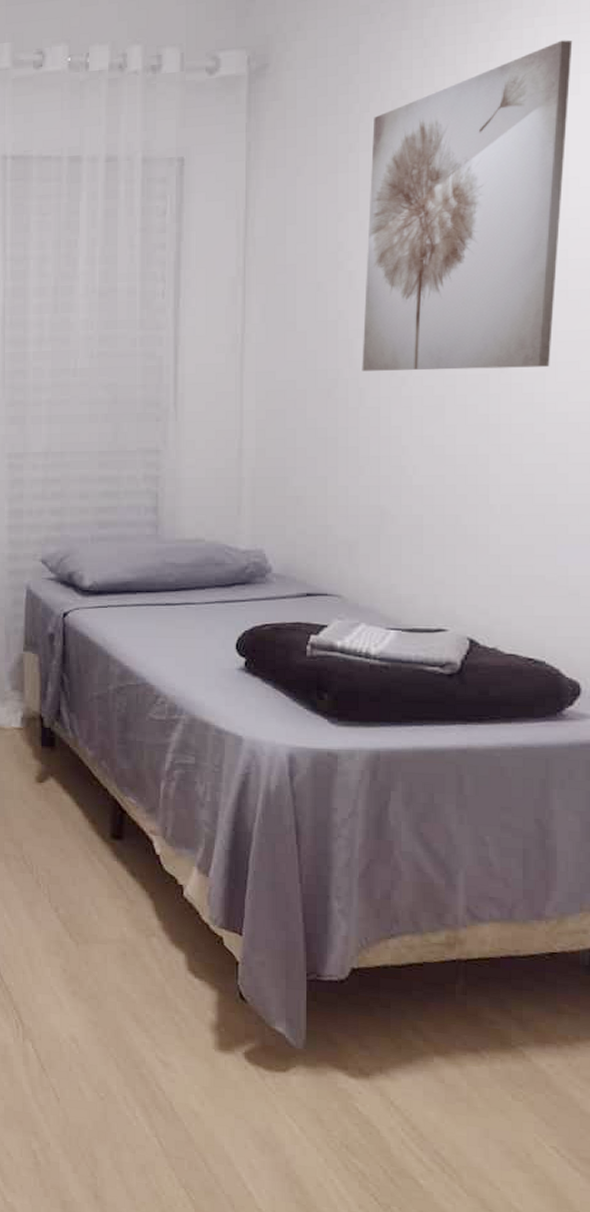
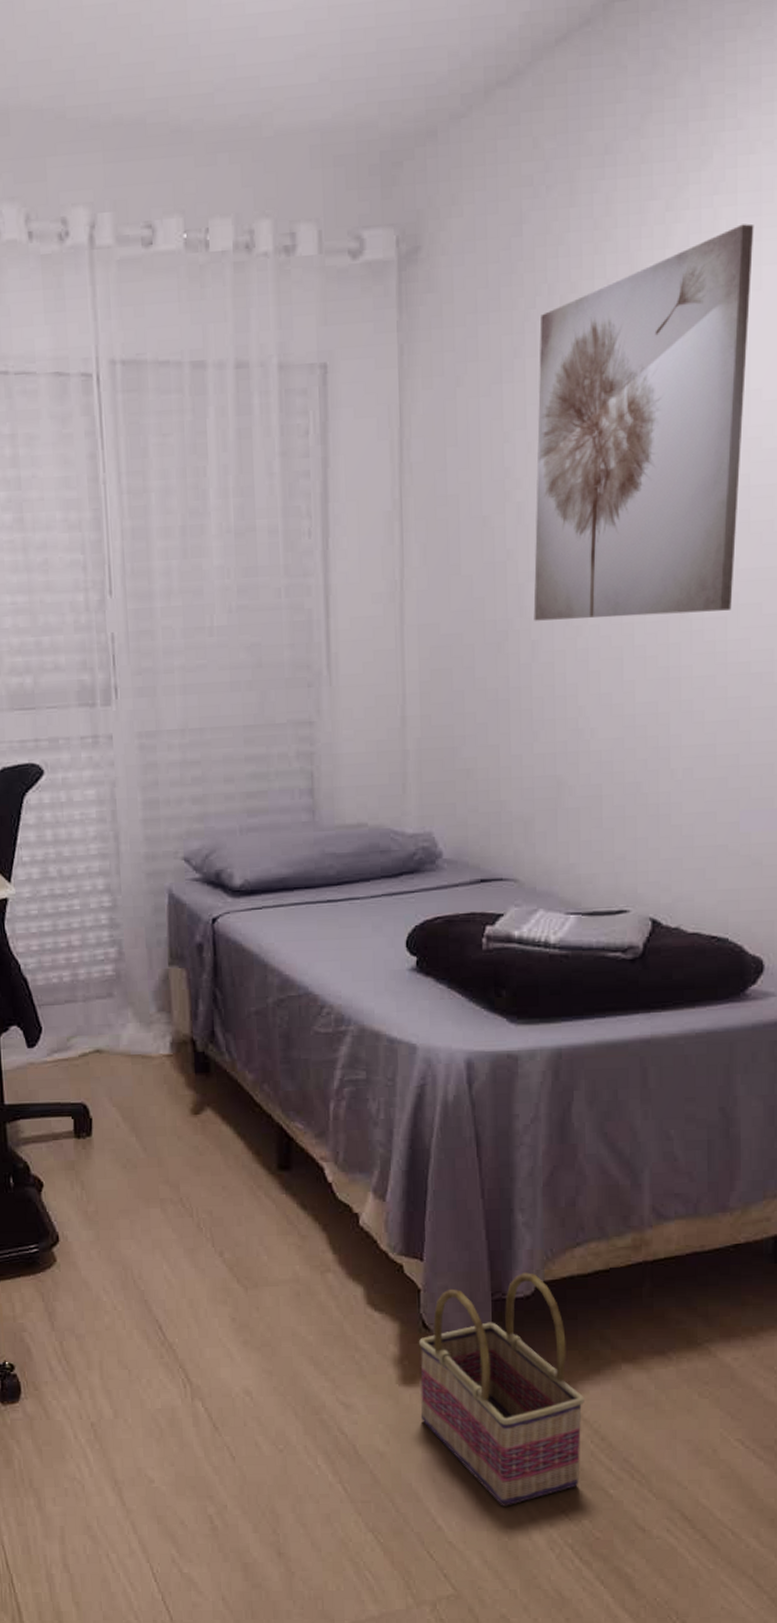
basket: none [235,957,396,1182] -> present [418,1272,585,1506]

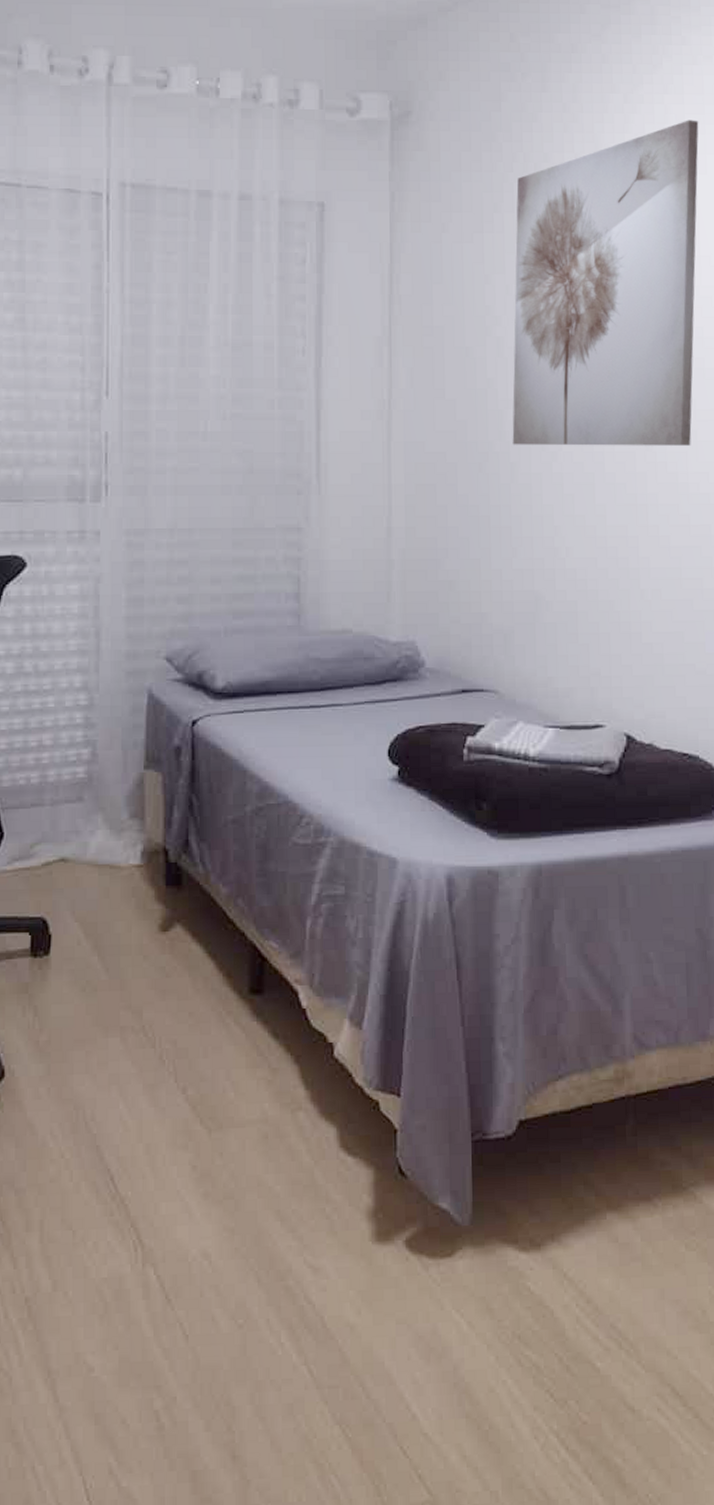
basket: present [418,1272,585,1506] -> none [394,1109,569,1387]

